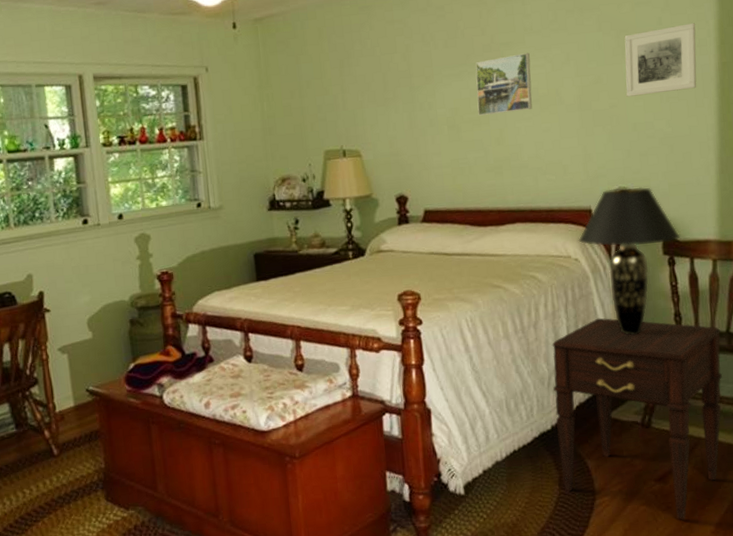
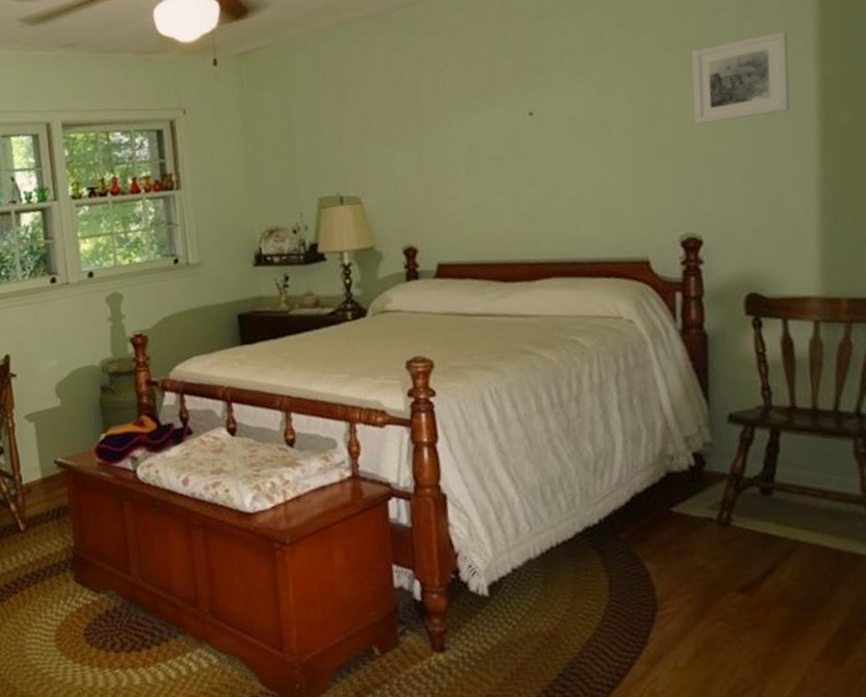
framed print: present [475,52,533,116] -> none [500,76,572,153]
nightstand: present [551,317,722,520] -> none [598,391,828,641]
table lamp: present [578,187,681,335] -> none [632,232,770,412]

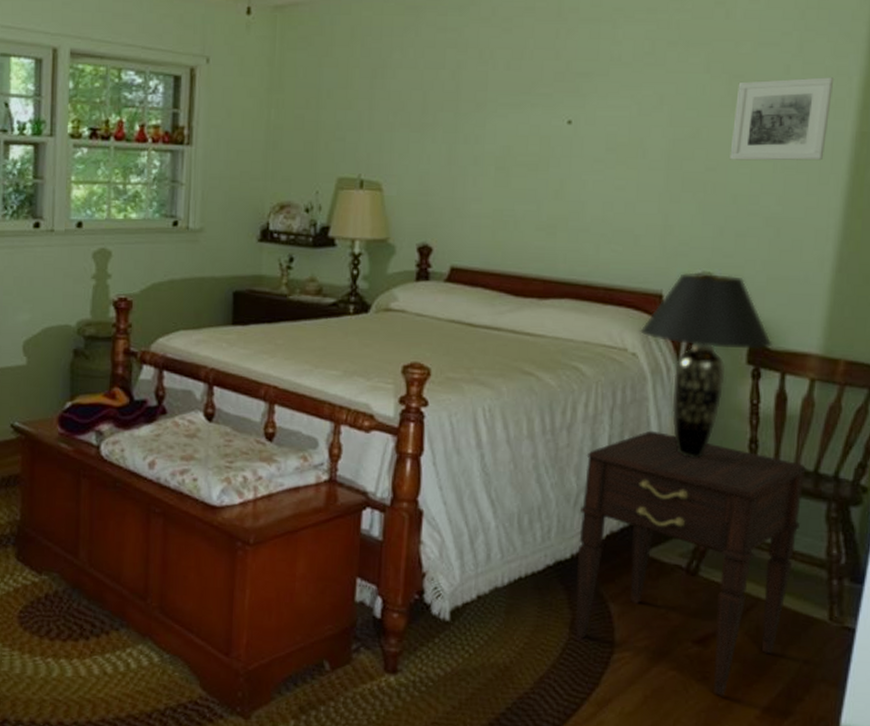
nightstand: none [598,391,828,641] -> present [575,430,807,696]
table lamp: none [632,232,770,412] -> present [640,272,774,458]

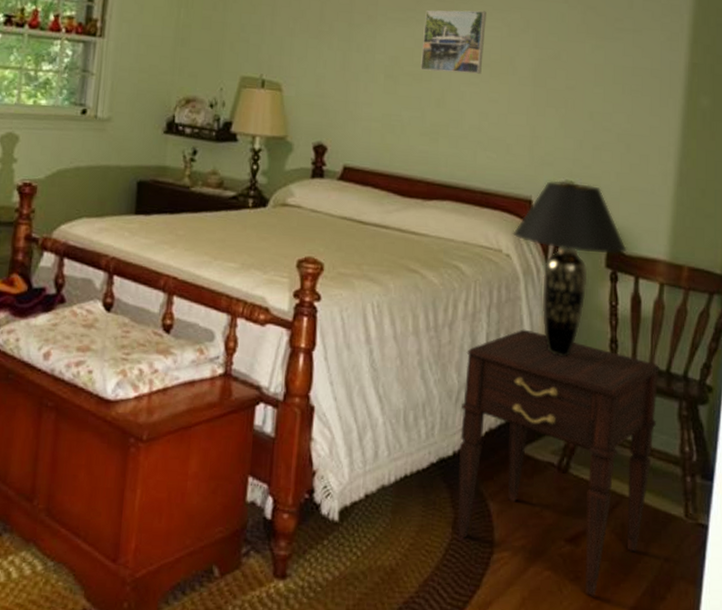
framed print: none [536,88,613,161] -> present [420,9,486,74]
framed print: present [729,77,835,161] -> none [586,12,669,86]

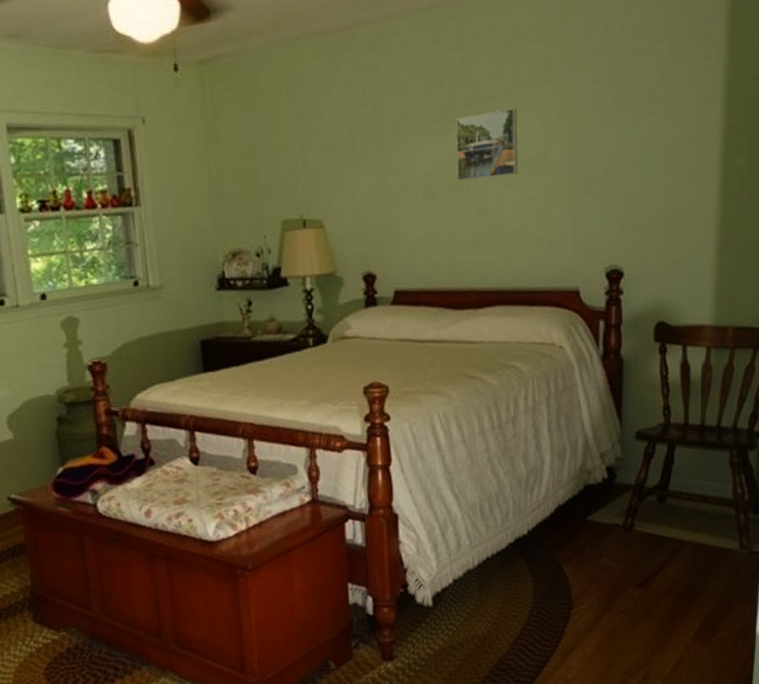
nightstand: present [457,329,661,596] -> none [531,411,712,628]
table lamp: present [513,180,628,356] -> none [563,265,675,431]

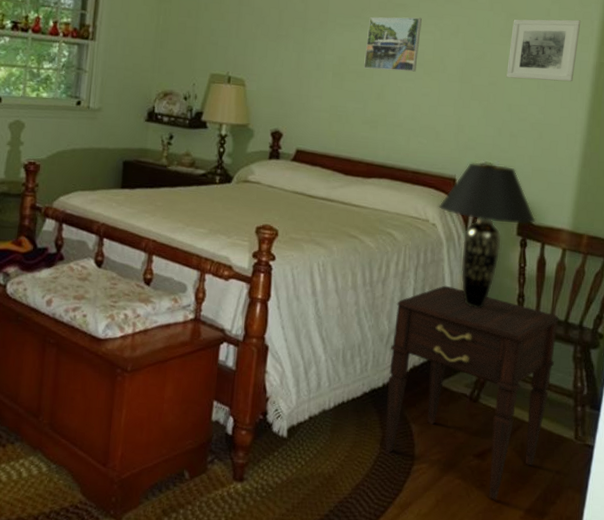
nightstand: none [531,411,712,628] -> present [384,285,560,500]
table lamp: none [563,265,675,431] -> present [438,162,537,308]
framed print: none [622,77,702,162] -> present [506,19,581,82]

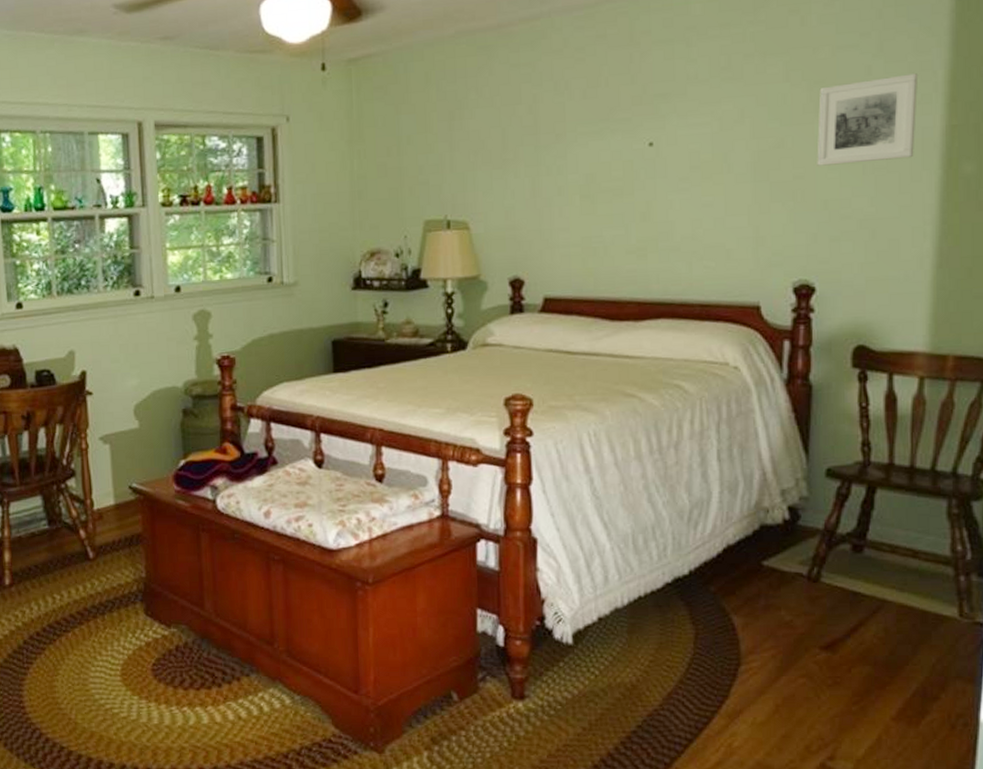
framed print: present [364,16,422,72] -> none [619,107,692,184]
nightstand: present [384,285,560,500] -> none [695,441,924,700]
table lamp: present [438,162,537,308] -> none [740,280,878,465]

